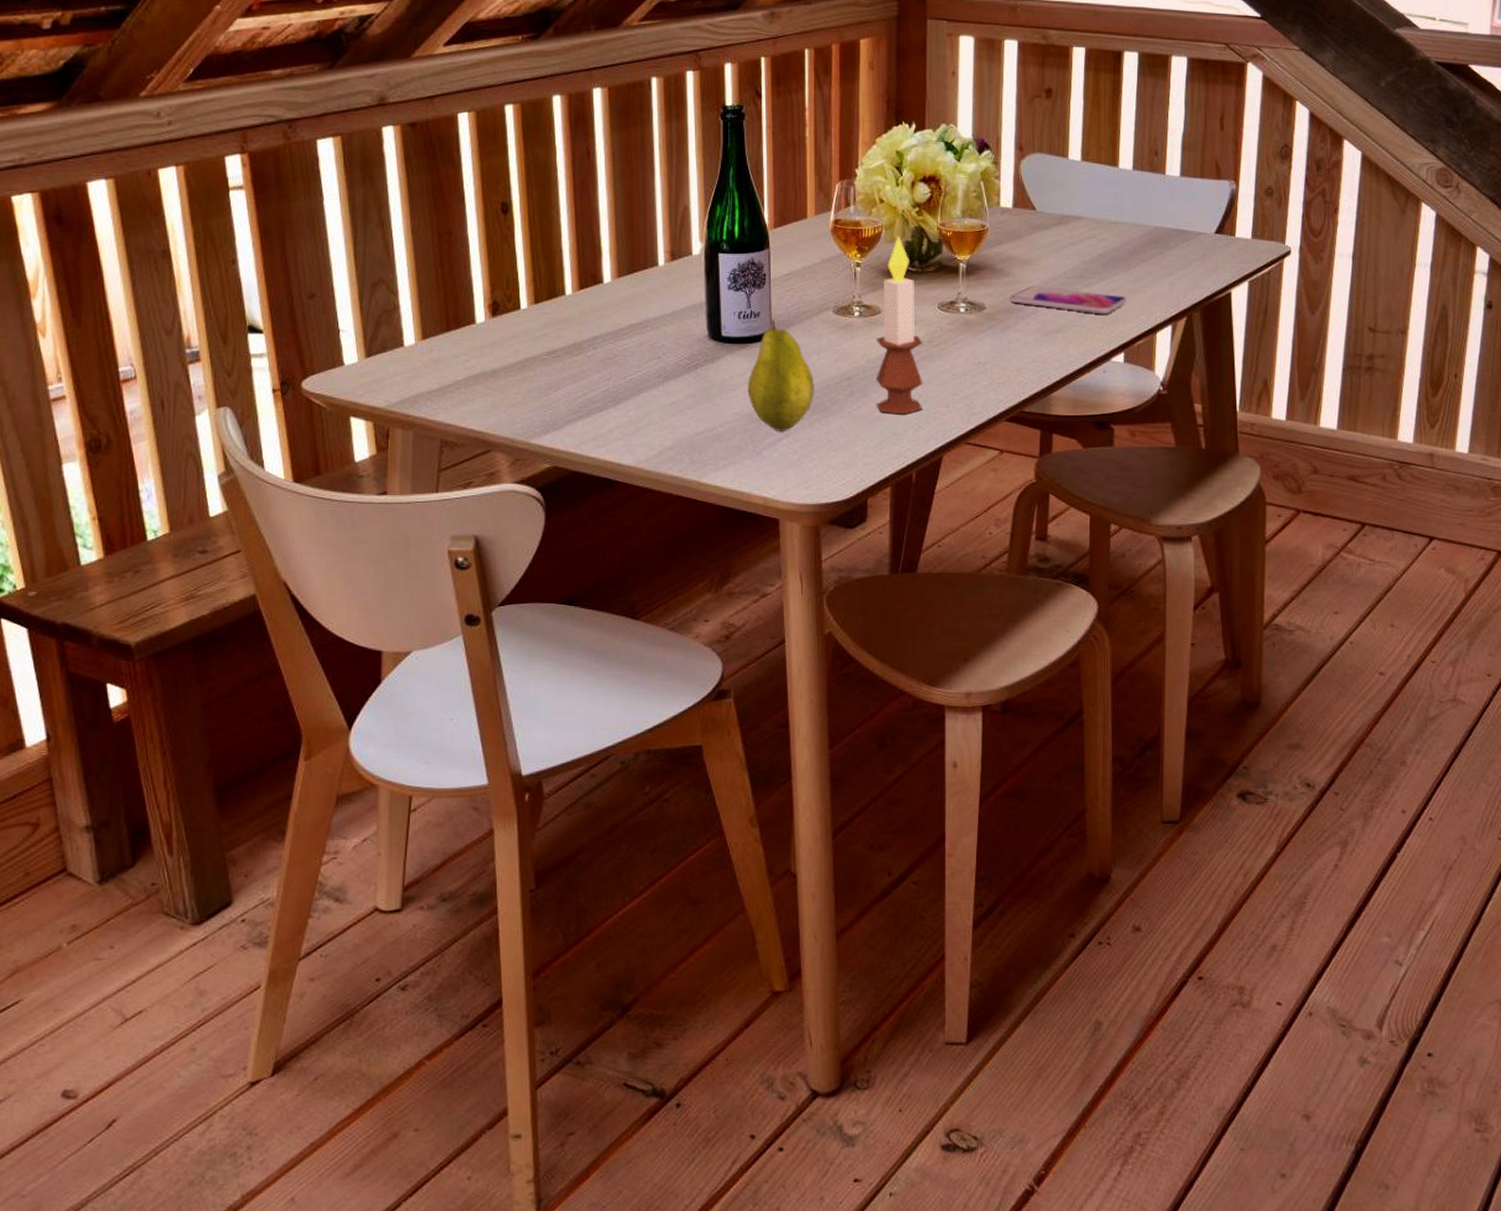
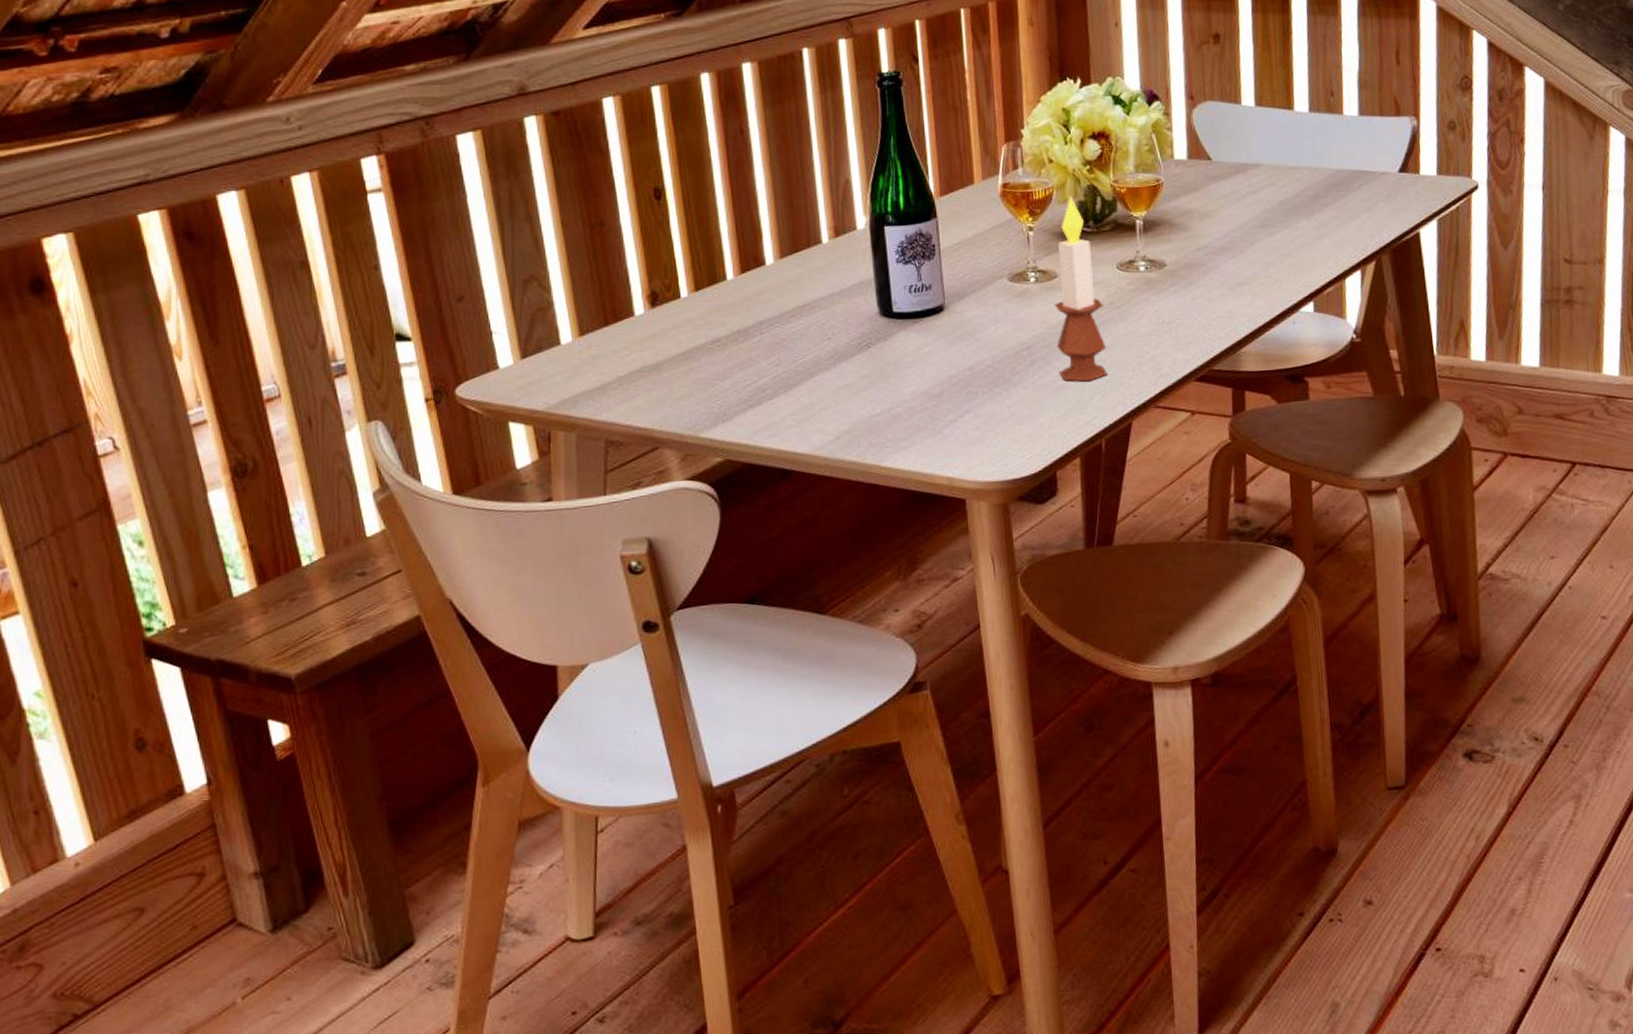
fruit: present [747,319,814,431] -> none [923,291,994,407]
smartphone: present [1010,286,1127,315] -> none [1190,238,1312,264]

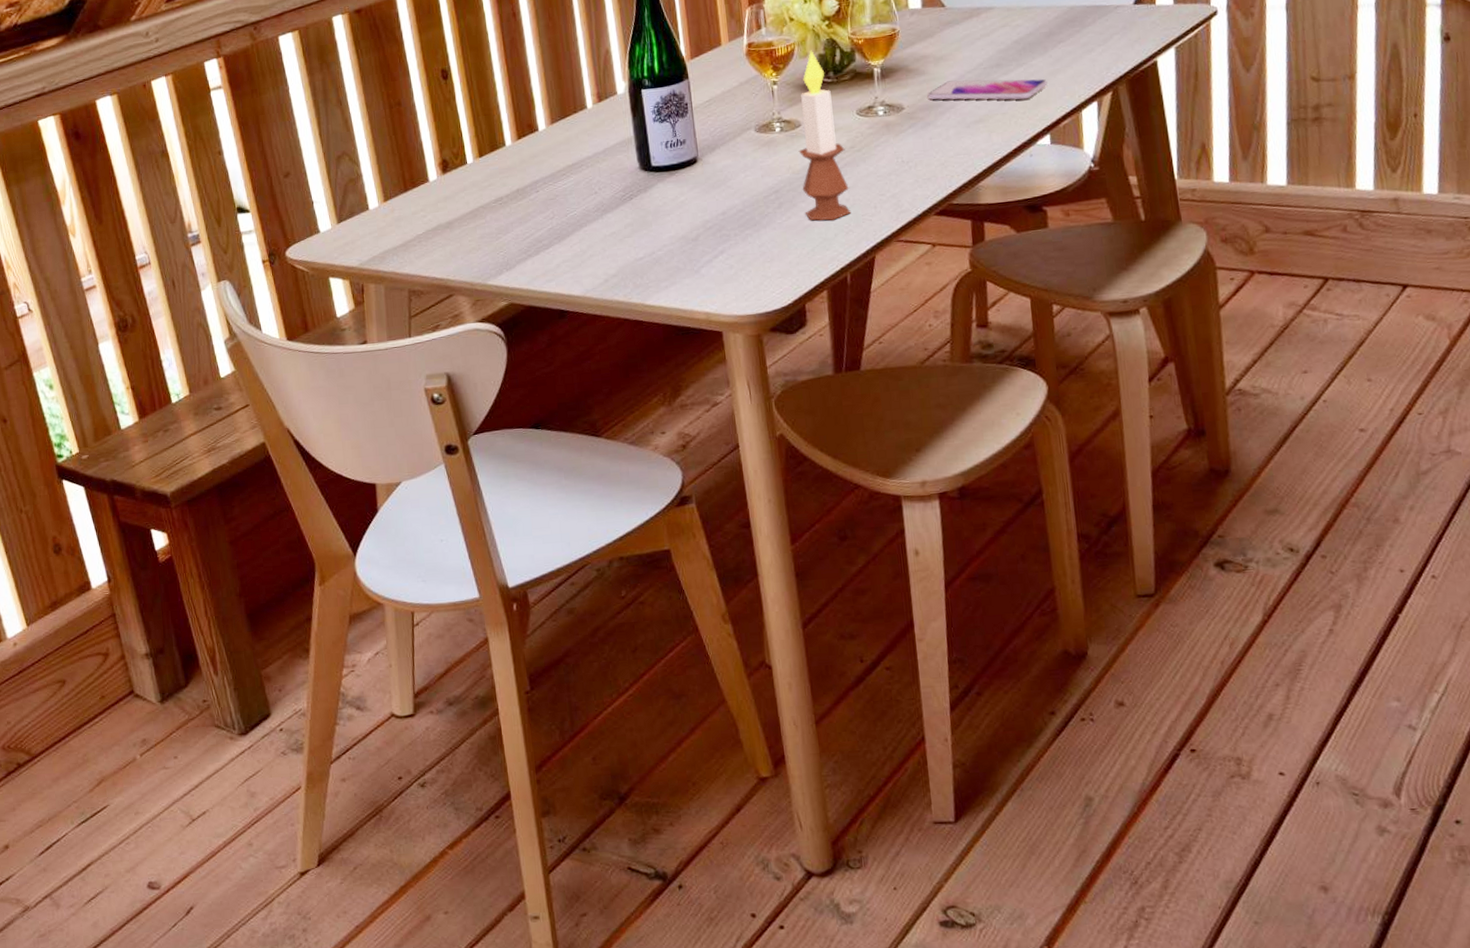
smartphone: none [1190,238,1312,264] -> present [927,79,1048,100]

